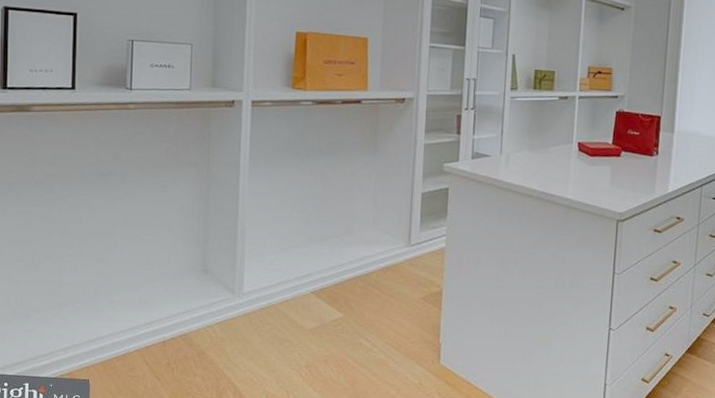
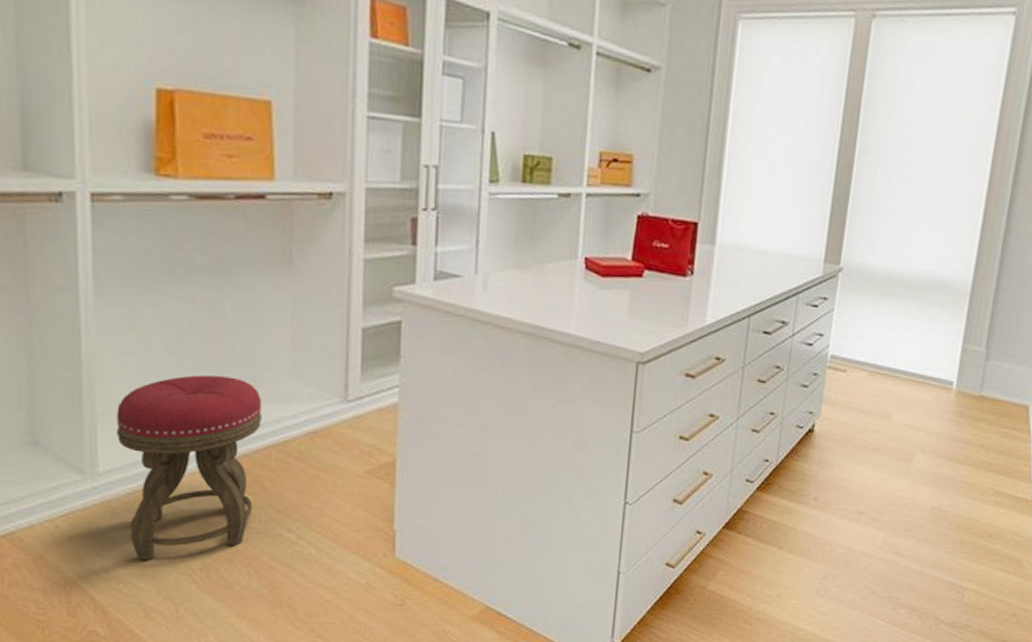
stool: none [257,225,353,359] -> present [117,375,262,561]

